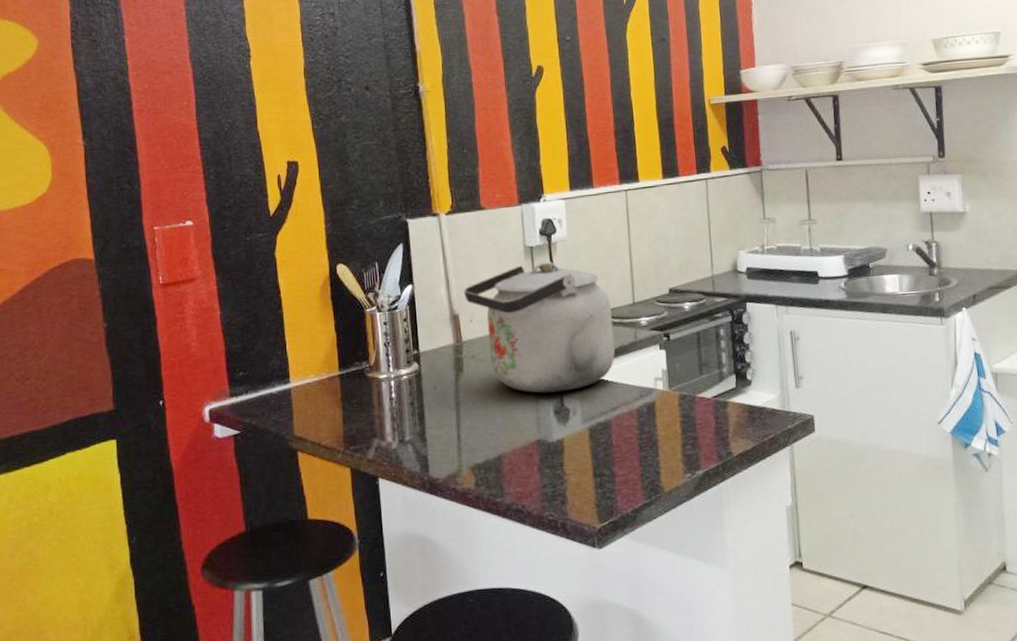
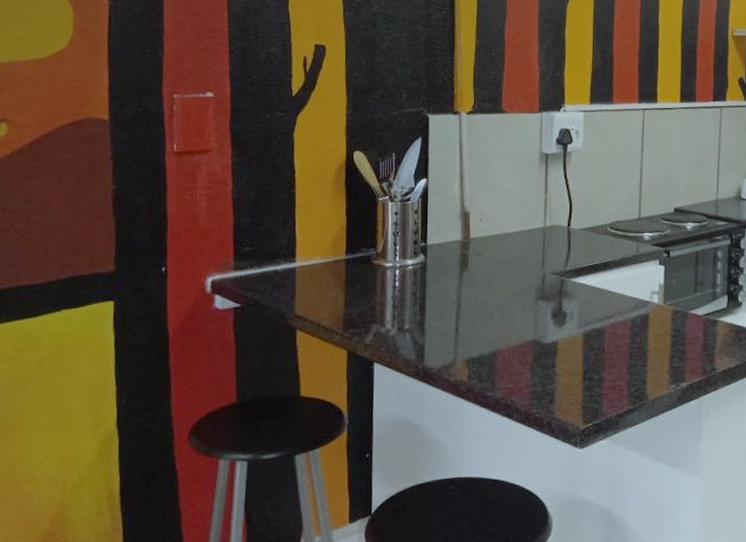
kettle: present [463,261,616,393] -> none [476,169,618,296]

